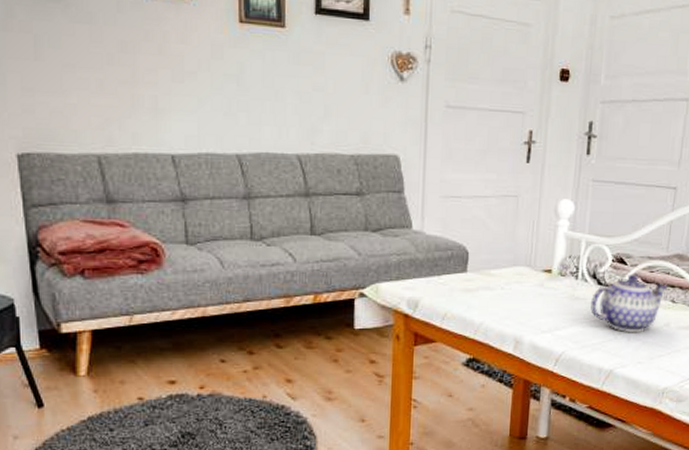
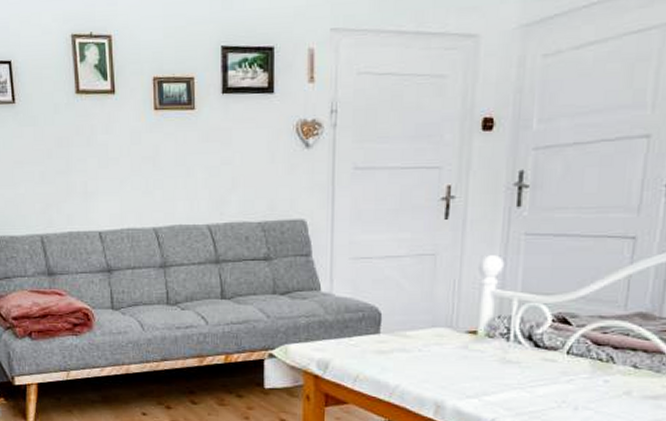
teapot: present [590,274,668,333] -> none [526,335,628,402]

